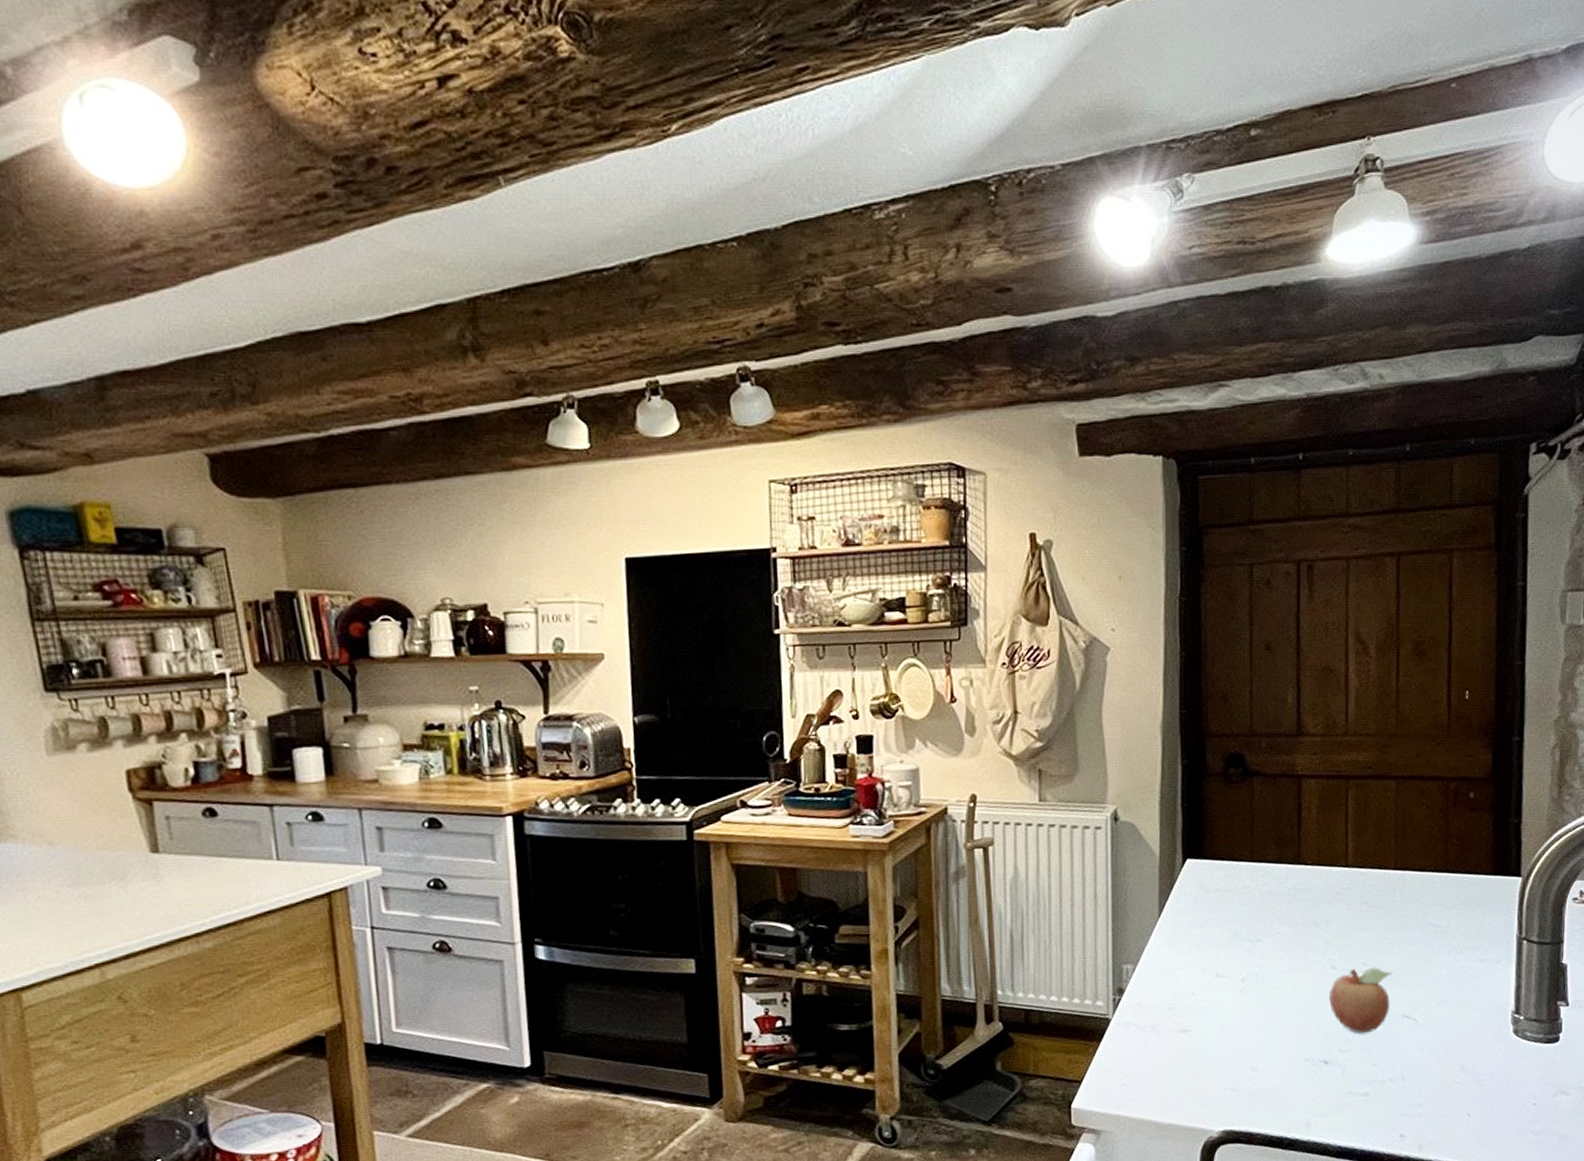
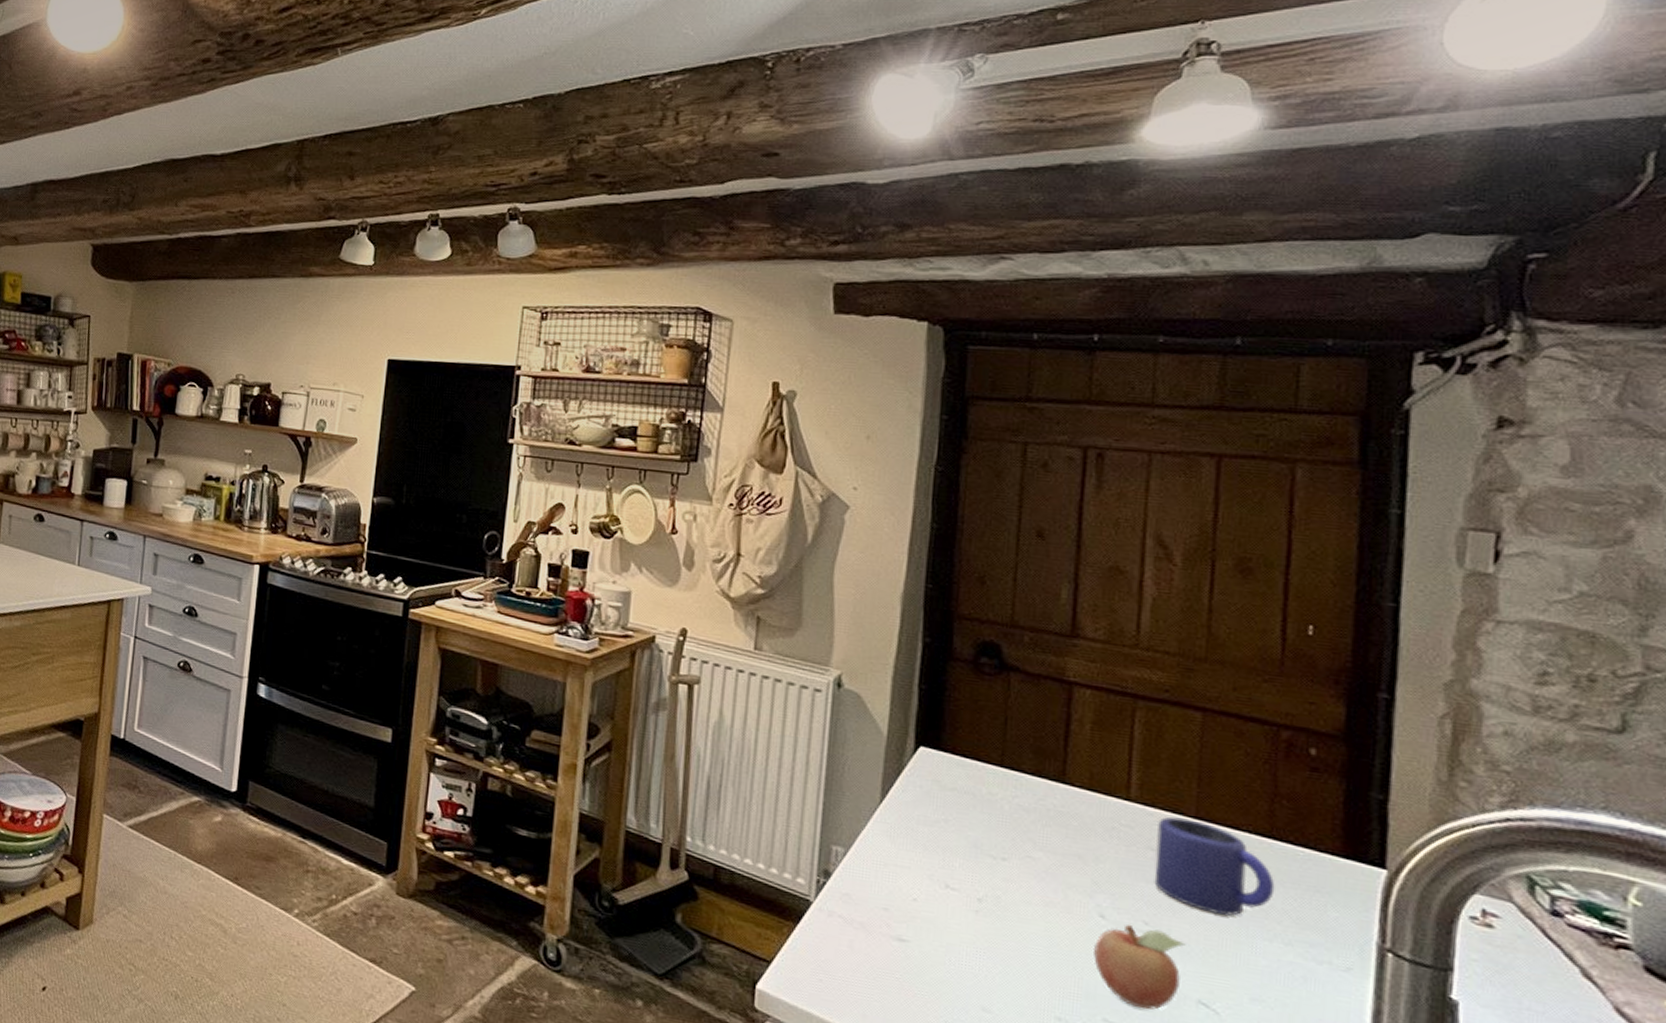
mug: none [1368,870,1450,943] -> present [1154,816,1275,916]

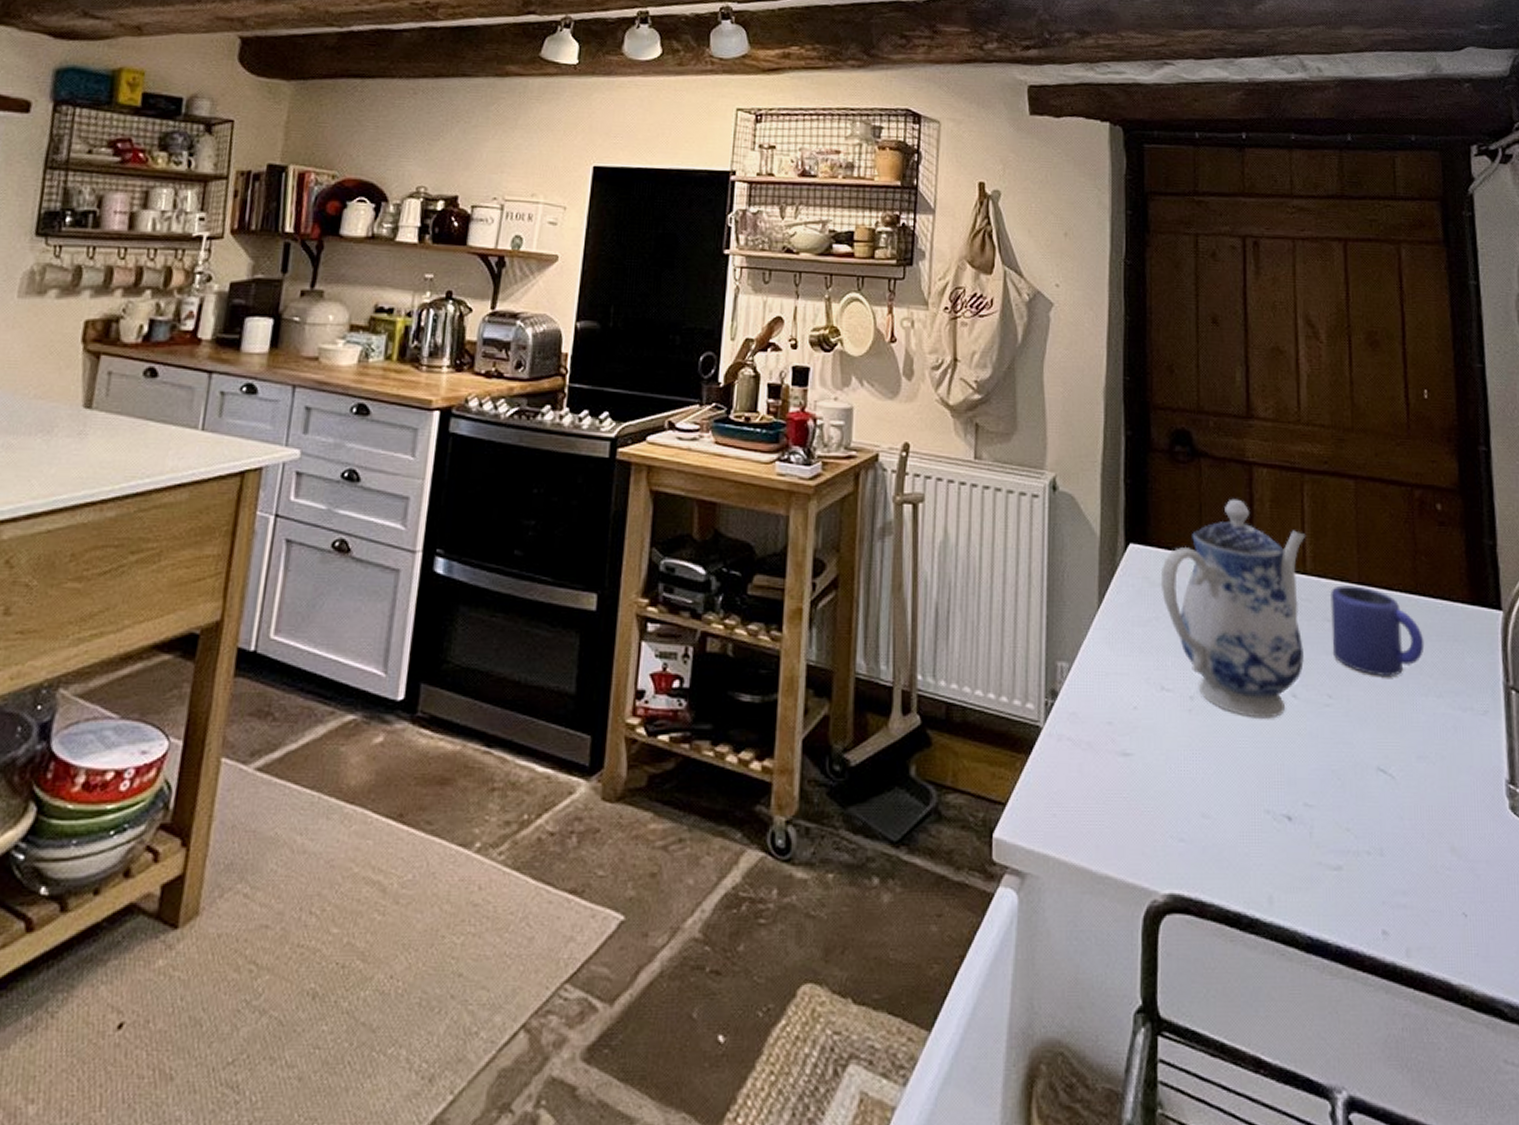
teapot: none [952,716,1134,933] -> present [1160,498,1306,719]
fruit: present [1094,924,1186,1010] -> none [1291,699,1363,786]

